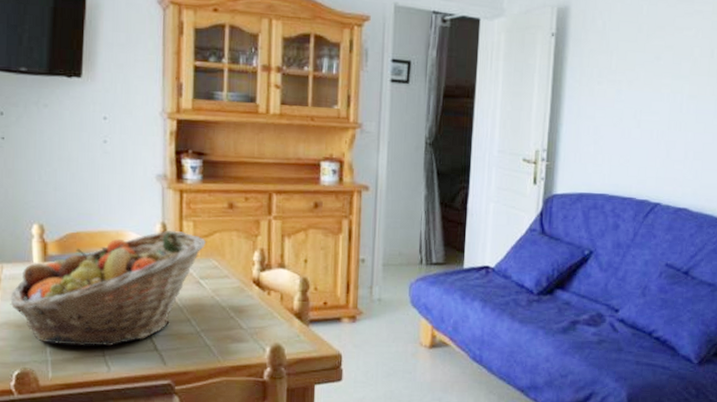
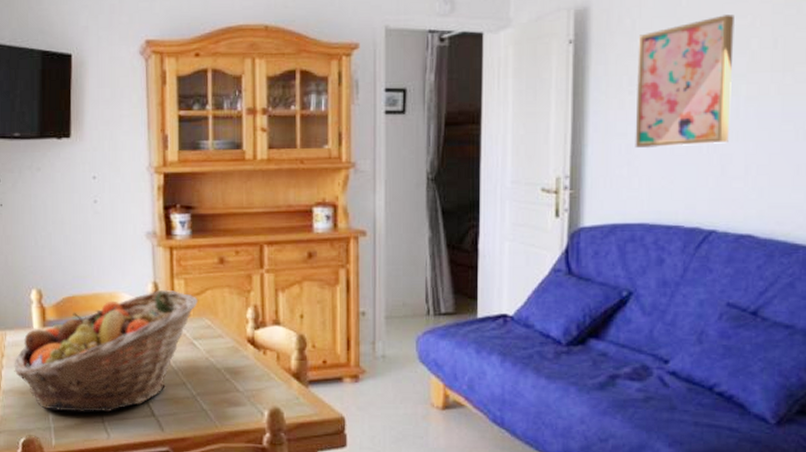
wall art: none [600,25,683,132] -> present [635,14,734,149]

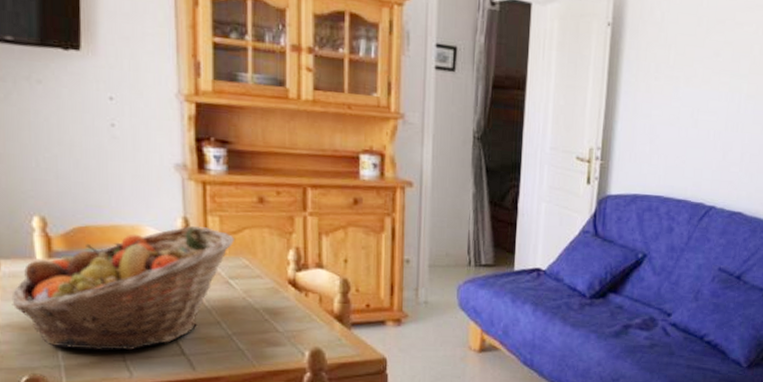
wall art: present [635,14,734,149] -> none [657,20,743,133]

